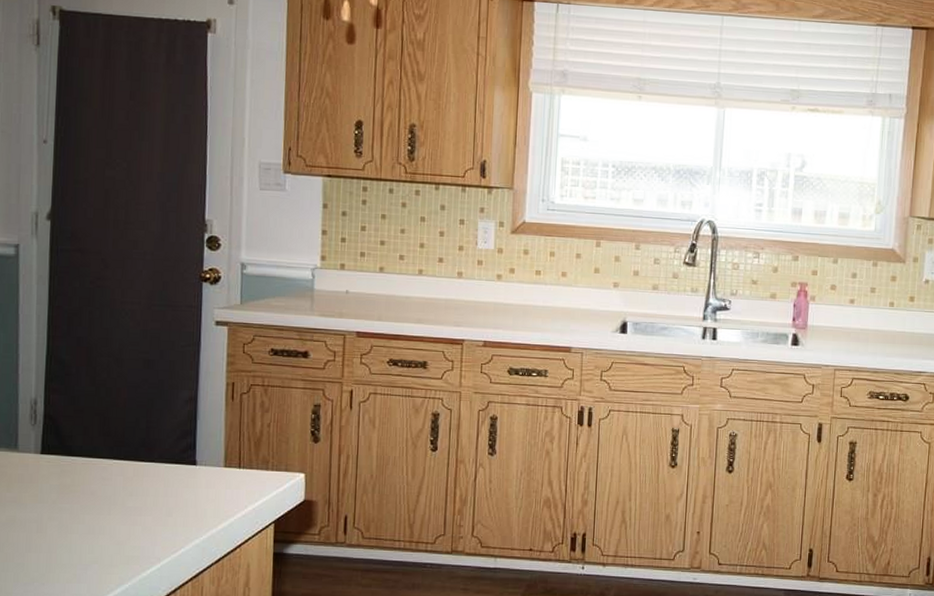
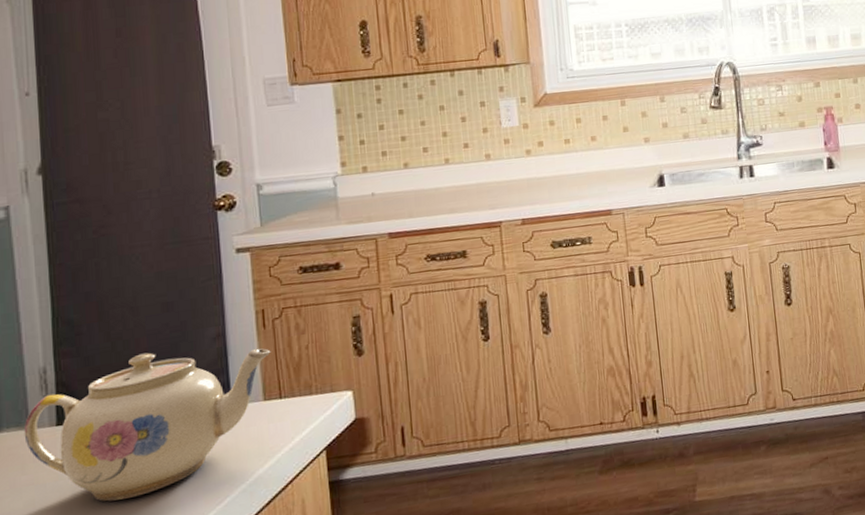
teapot: none [12,402,236,531] -> present [23,348,271,502]

